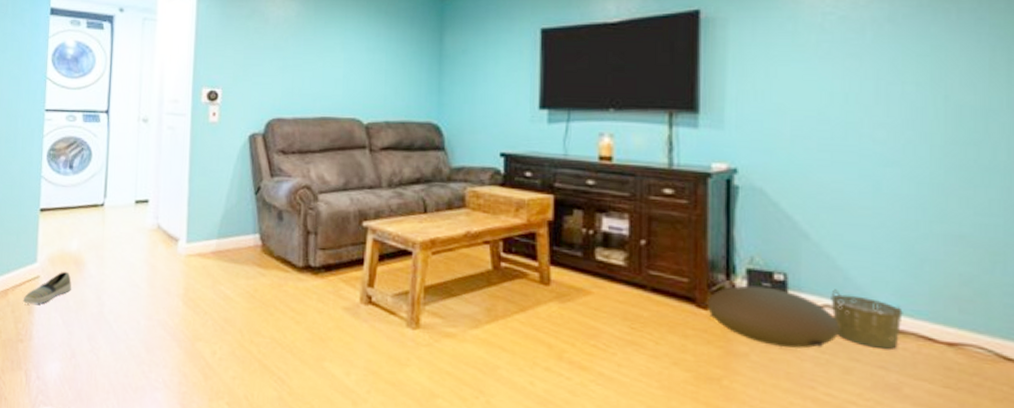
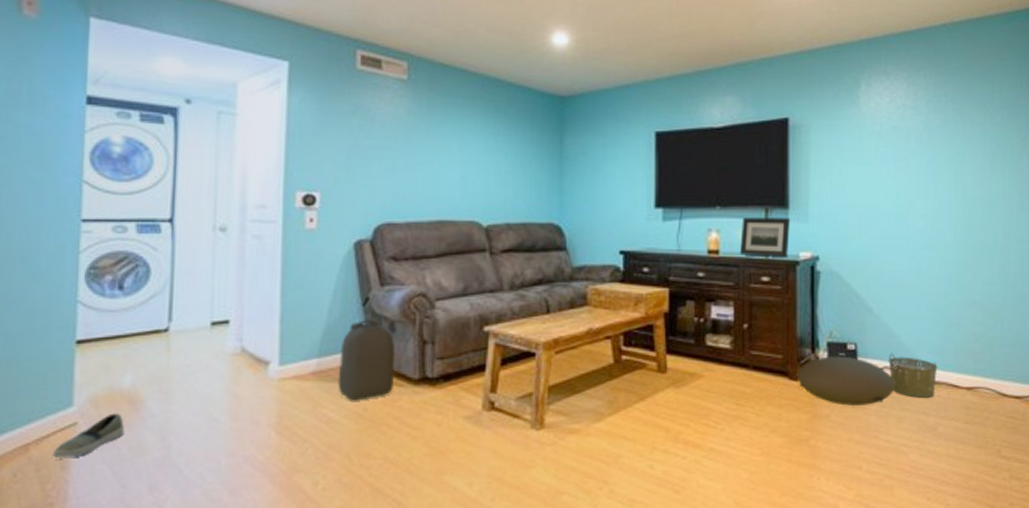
backpack: none [233,206,283,281] -> present [337,319,395,400]
picture frame: none [638,121,700,169] -> present [740,217,790,258]

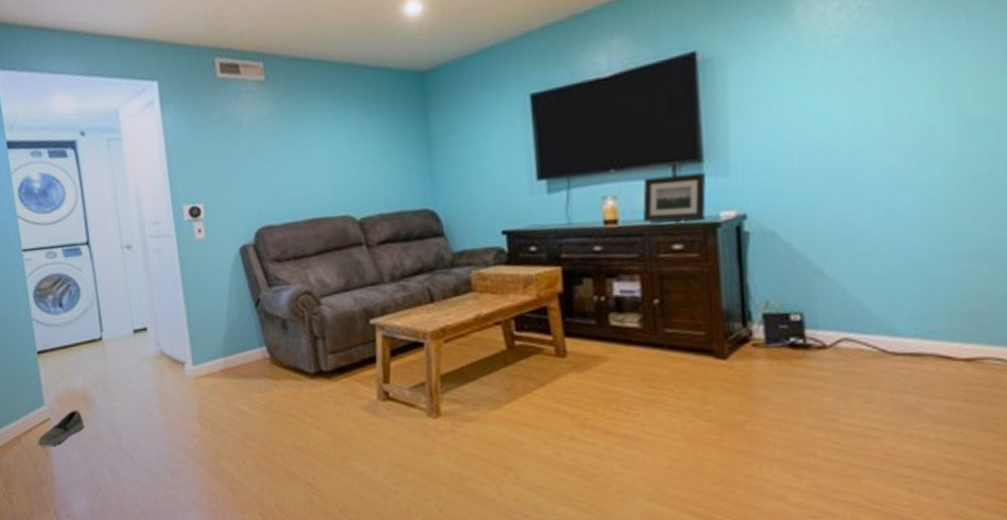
backpack: present [337,319,395,400] -> none [242,319,293,394]
pouf: present [798,356,894,407] -> none [726,328,858,386]
basket: present [888,353,938,398] -> none [848,322,921,374]

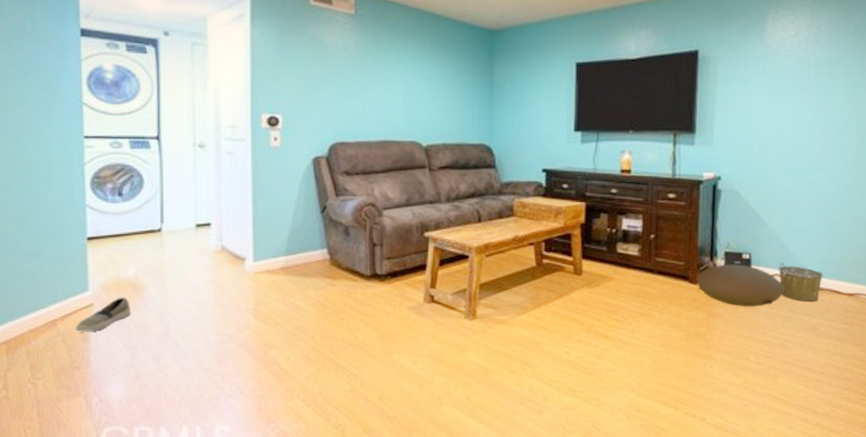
picture frame: present [643,173,706,223] -> none [650,141,696,178]
pouf: none [726,328,858,386] -> present [697,264,783,308]
basket: none [848,322,921,374] -> present [779,262,823,301]

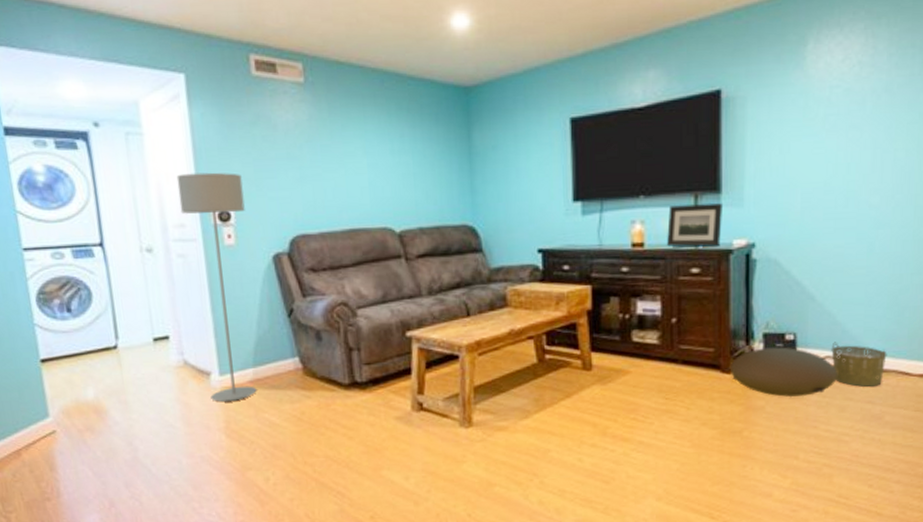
shoe: present [75,297,131,331] -> none [40,422,96,461]
floor lamp: none [234,82,292,286] -> present [176,172,257,403]
picture frame: none [650,141,696,178] -> present [667,203,722,247]

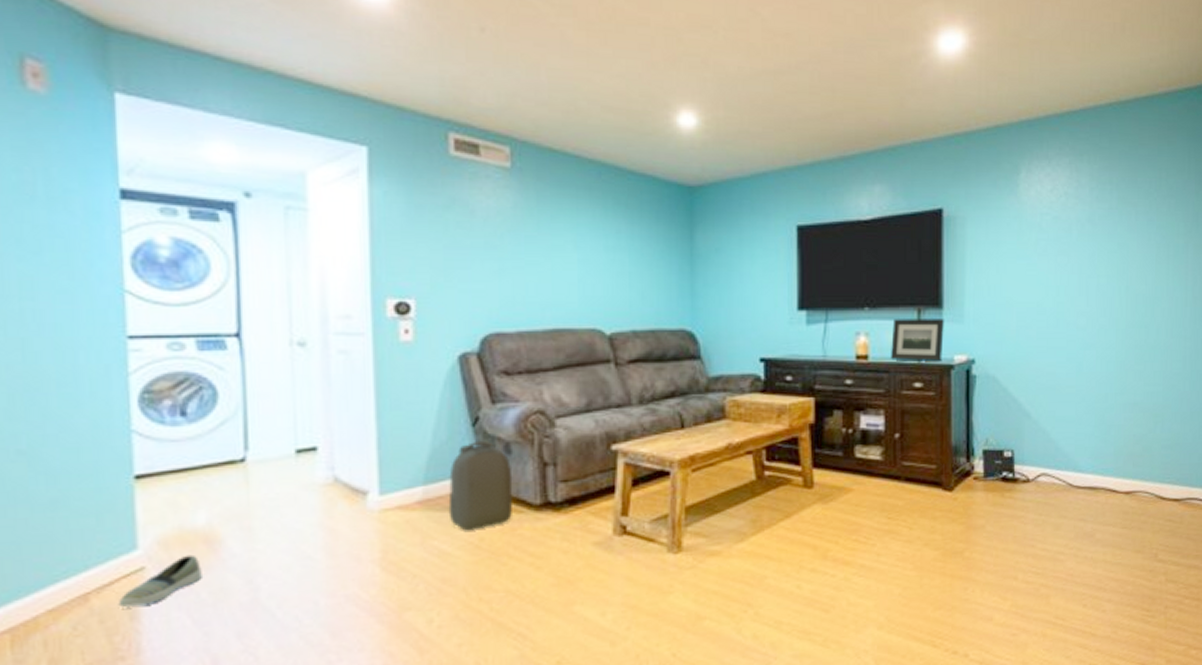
shoe: none [40,422,96,461] -> present [118,554,202,607]
floor lamp: present [176,172,257,403] -> none [346,257,429,528]
backpack: none [273,329,327,405] -> present [448,440,513,530]
pouf: present [731,347,837,398] -> none [952,464,1052,516]
basket: present [831,342,887,387] -> none [1046,459,1096,504]

